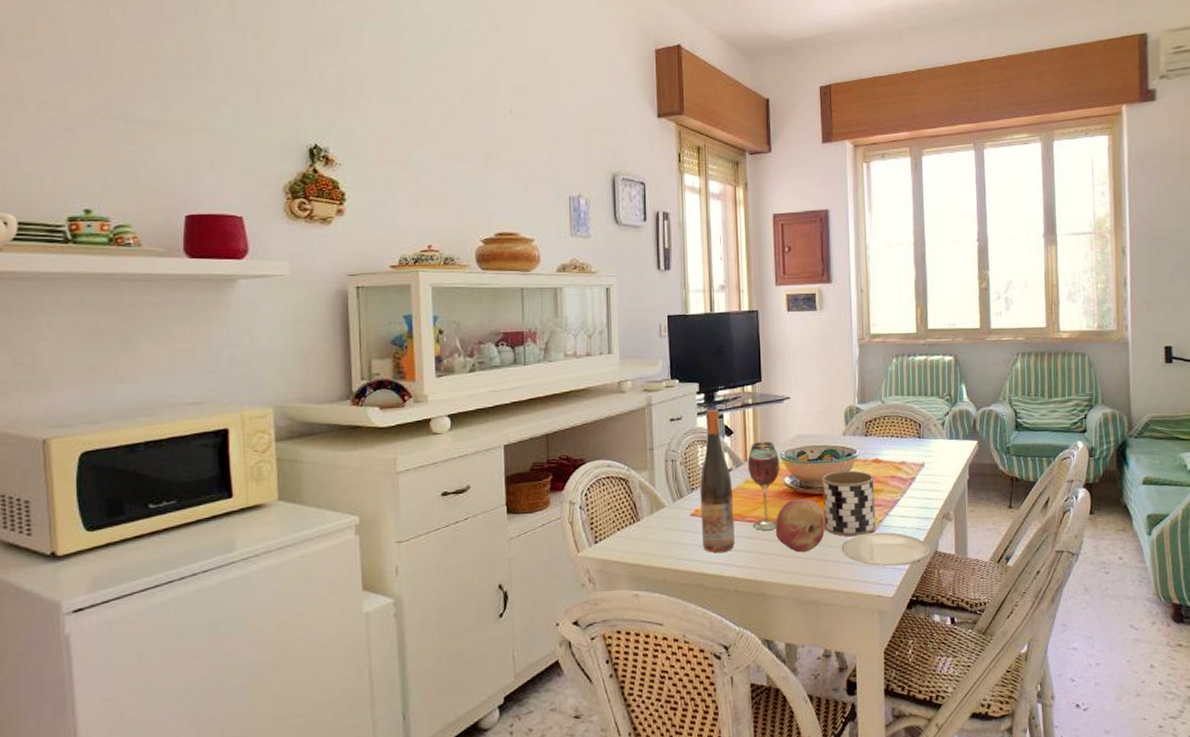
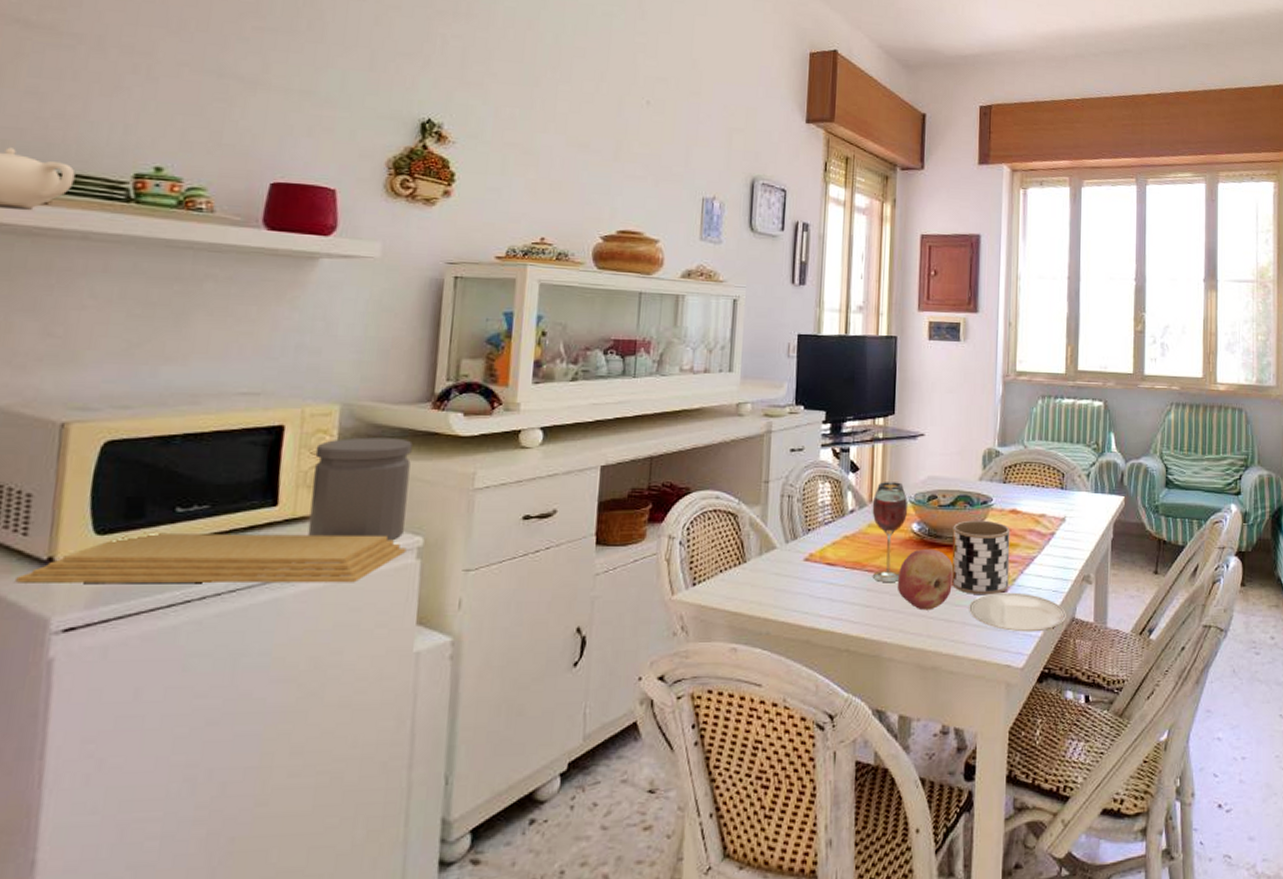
cutting board: none [28,517,346,575] -> present [15,534,407,584]
jar: none [258,433,341,521] -> present [307,437,413,541]
wine bottle: present [700,409,735,553] -> none [814,441,854,604]

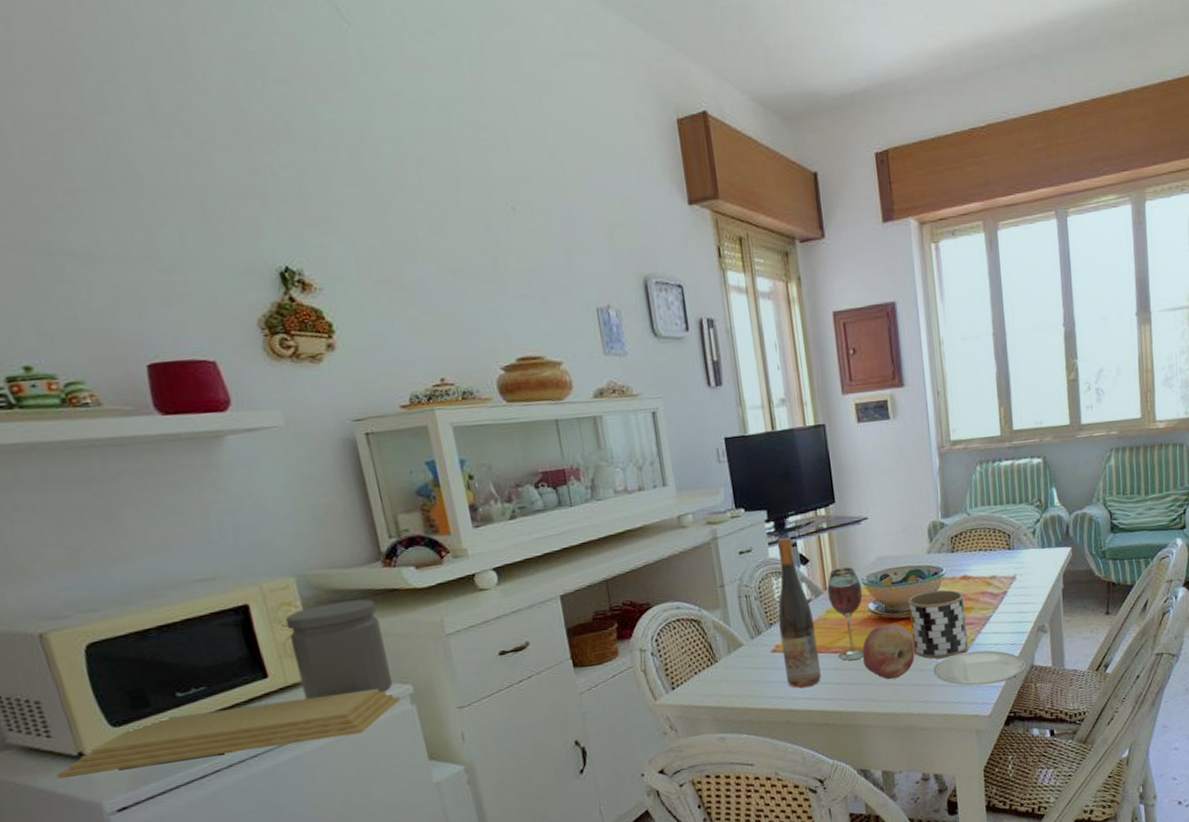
wine bottle: none [814,441,854,604] -> present [777,537,821,688]

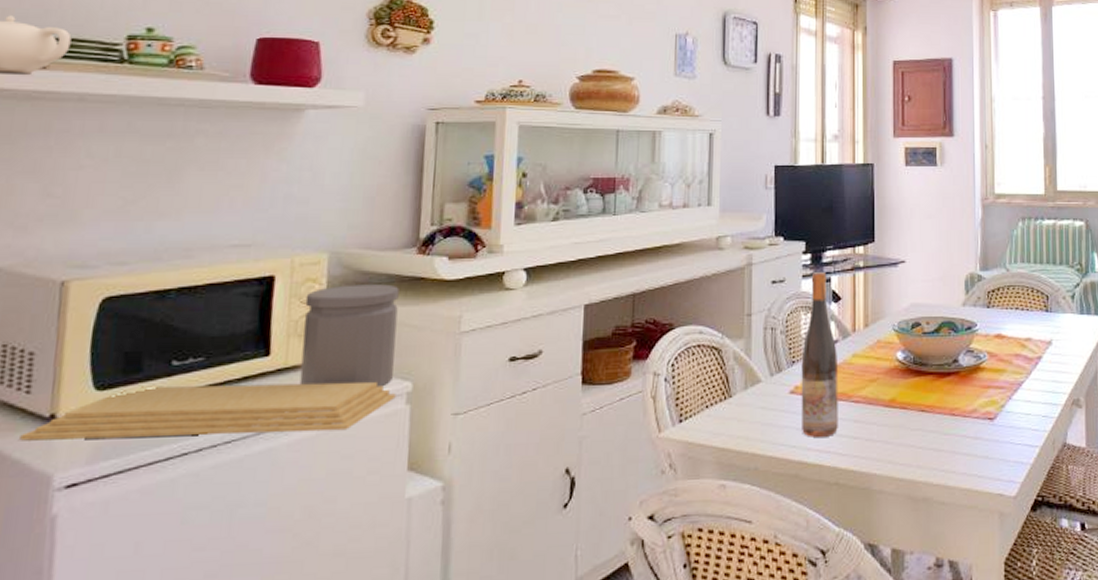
wineglass: present [827,567,864,661] -> none [856,310,892,412]
fruit: present [862,623,916,680] -> none [884,376,941,441]
cup: present [908,589,968,659] -> none [938,346,997,423]
plate: present [933,650,1026,686] -> none [958,419,1057,460]

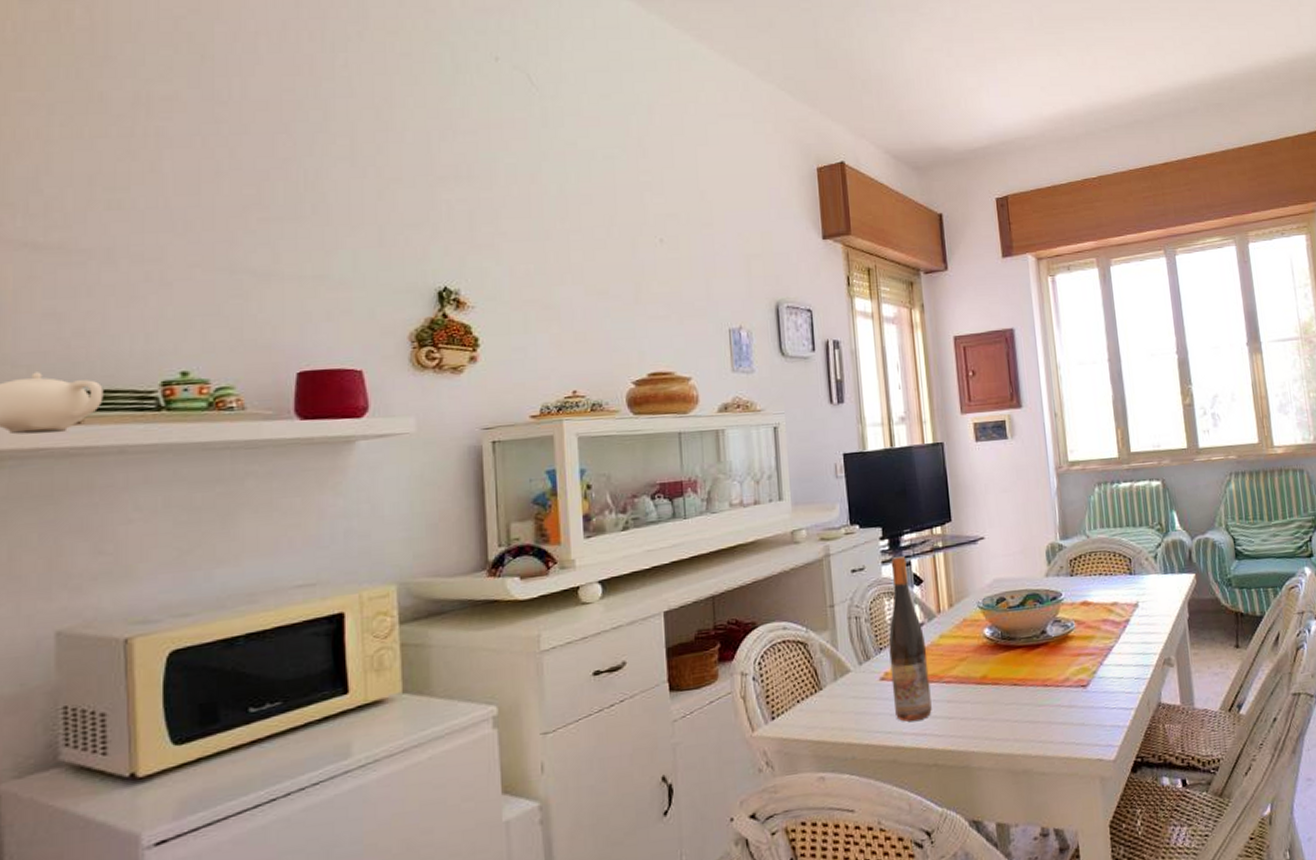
cutting board: present [19,381,396,441] -> none [101,709,482,804]
jar: present [299,284,399,387] -> none [378,610,476,720]

